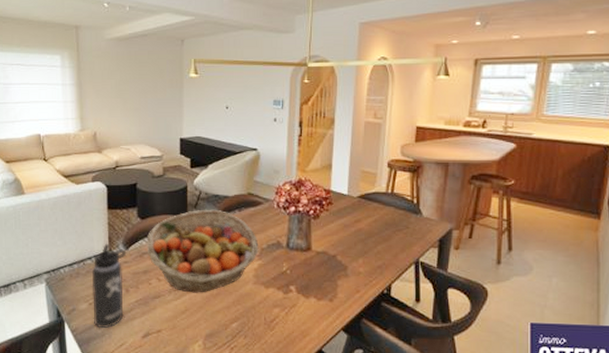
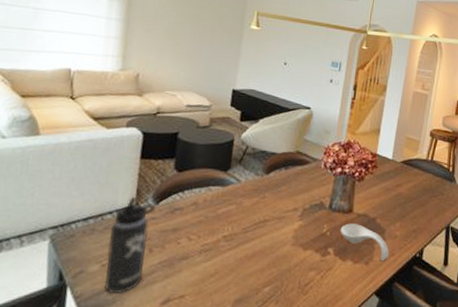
fruit basket: present [146,209,259,293] -> none [180,165,302,255]
spoon rest: none [300,261,354,298] -> present [340,223,390,262]

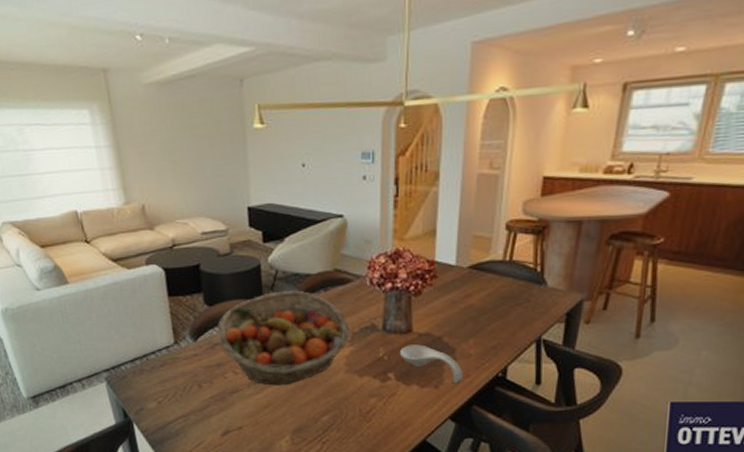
thermos bottle: present [104,196,156,294] -> none [157,335,199,428]
fruit basket: none [180,165,302,255] -> present [217,290,350,386]

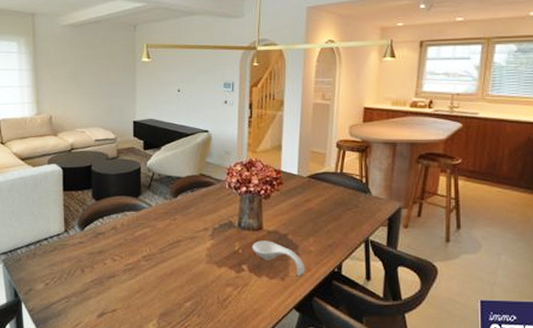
fruit basket: present [217,290,350,386] -> none [101,190,211,273]

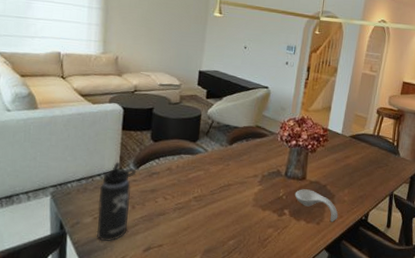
thermos bottle: none [48,224,82,308] -> present [96,161,137,242]

